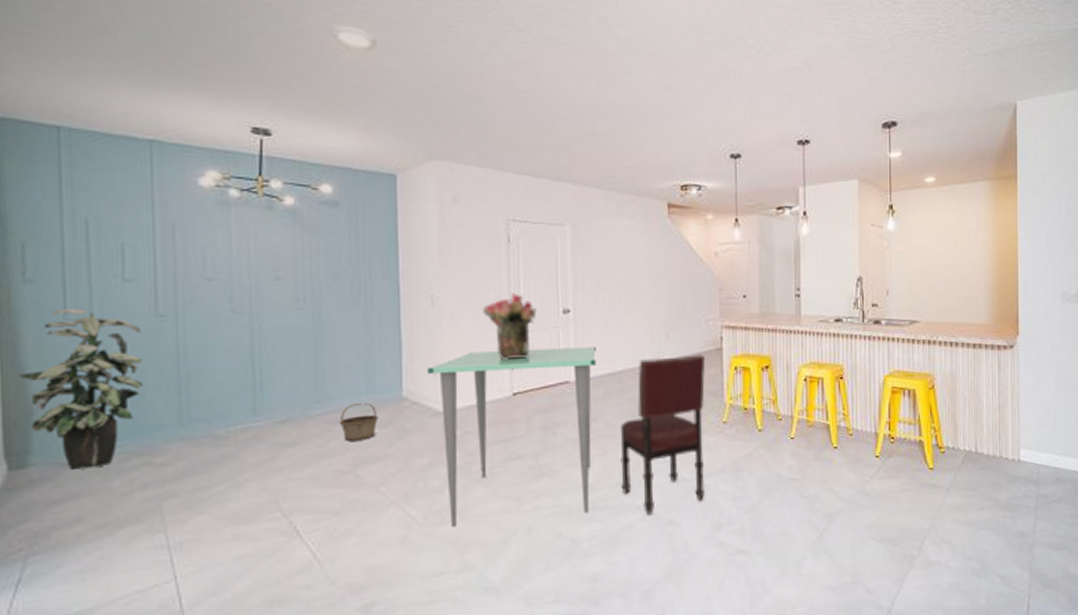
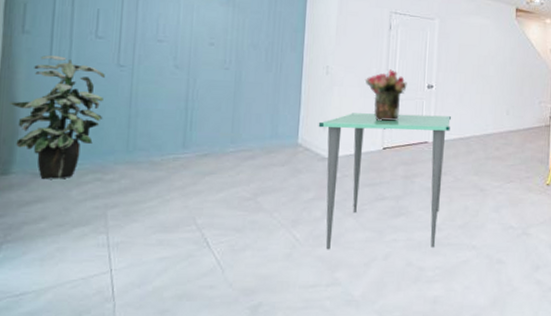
basket: present [339,402,379,441] -> none [247,145,278,175]
dining chair: present [620,354,706,515] -> none [462,128,536,253]

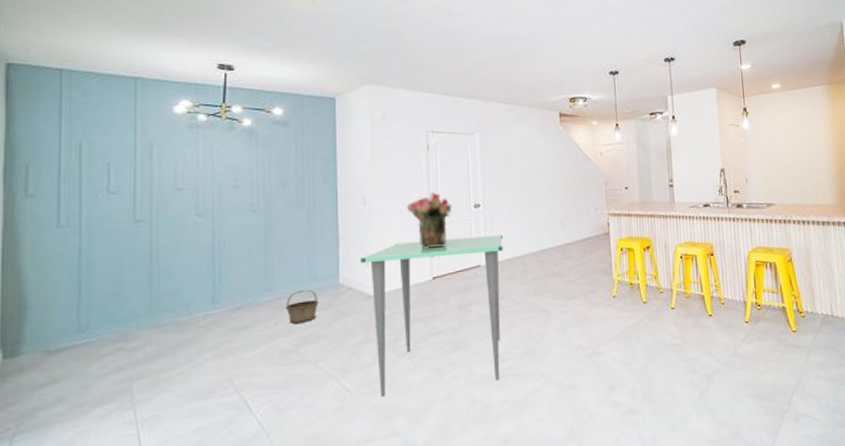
indoor plant: present [10,55,105,179] -> none [15,218,122,356]
basket: none [247,145,278,175] -> present [285,289,319,324]

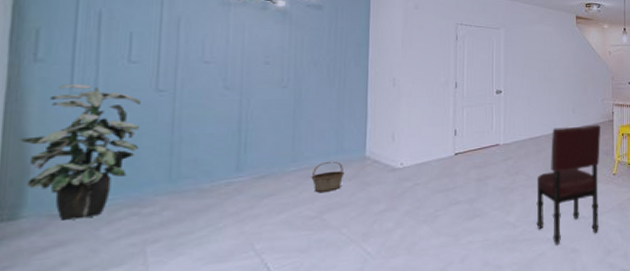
indoor plant: none [15,218,122,356] -> present [18,85,141,220]
dining table: present [360,235,503,398] -> none [386,118,520,260]
bouquet: present [406,192,452,249] -> none [433,78,476,128]
dining chair: none [524,238,600,381] -> present [536,124,600,245]

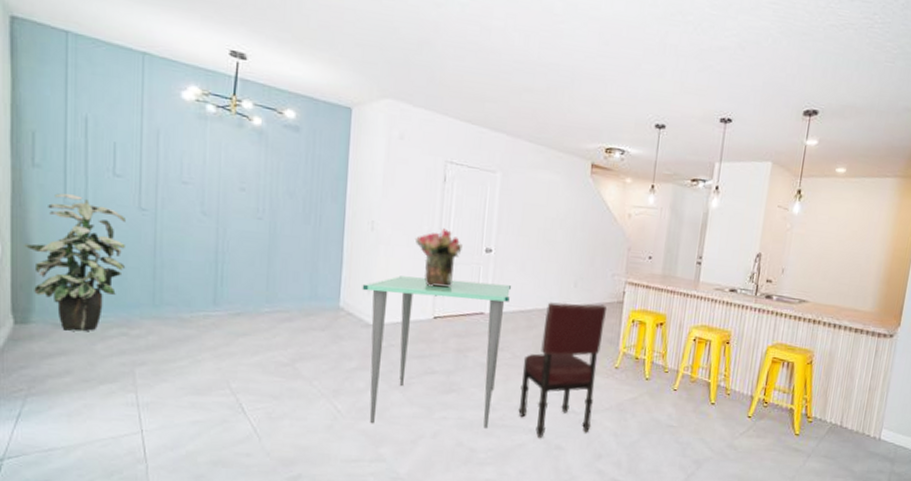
basket: present [311,161,345,192] -> none [284,306,318,340]
dining table: none [386,118,520,260] -> present [362,276,511,429]
bouquet: none [433,78,476,128] -> present [414,228,463,288]

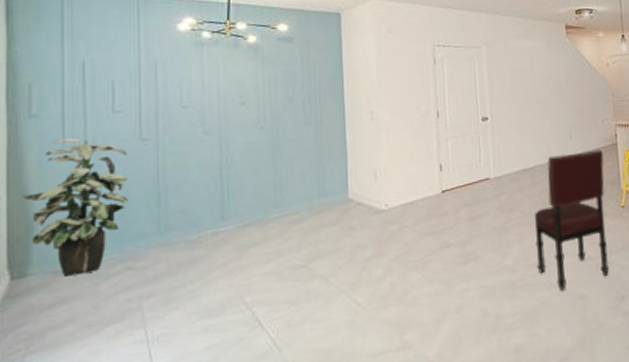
dining table: present [362,276,511,429] -> none [368,148,512,311]
bouquet: present [414,228,463,288] -> none [413,106,460,162]

